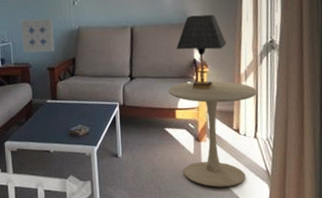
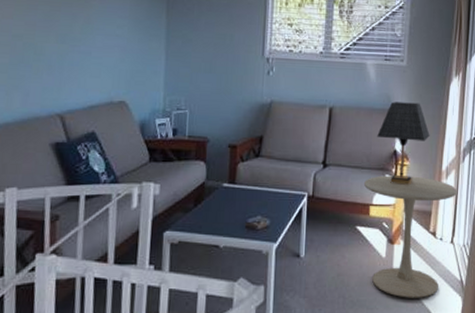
wall art: present [21,19,54,53] -> none [202,85,241,127]

